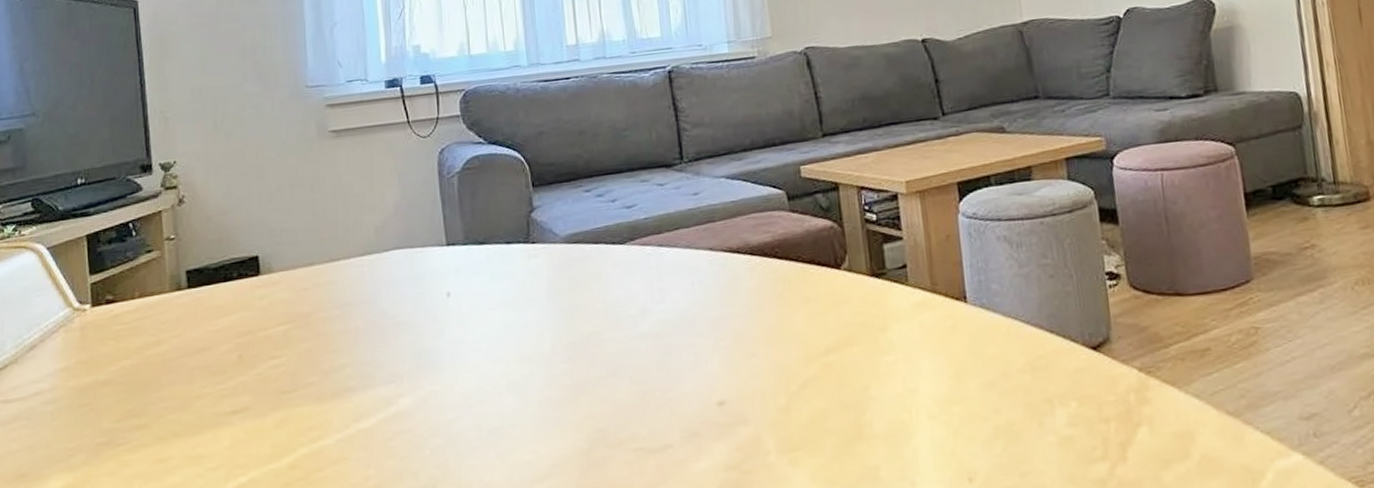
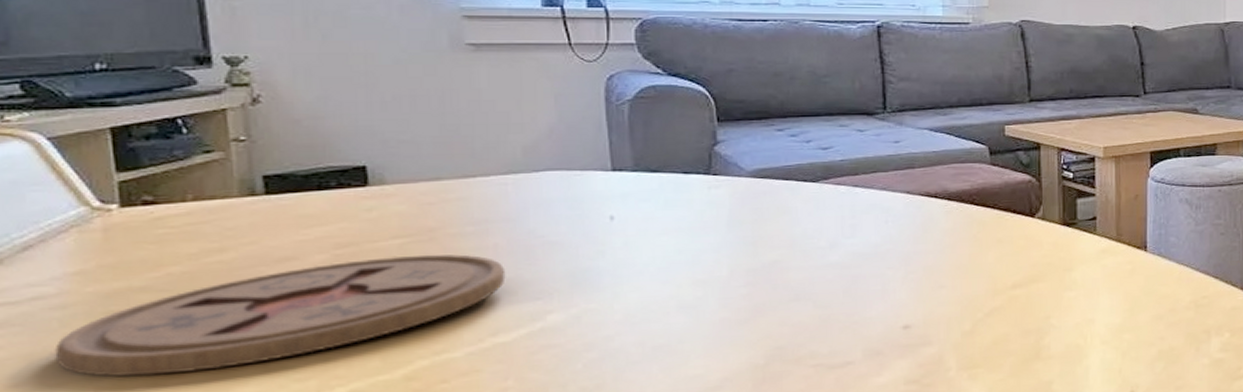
coaster: none [48,338,365,467] -> present [54,254,506,377]

